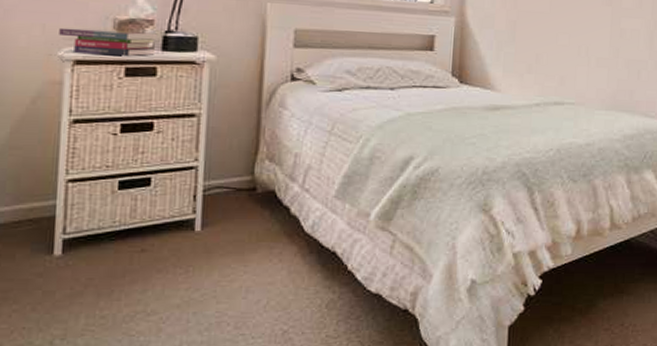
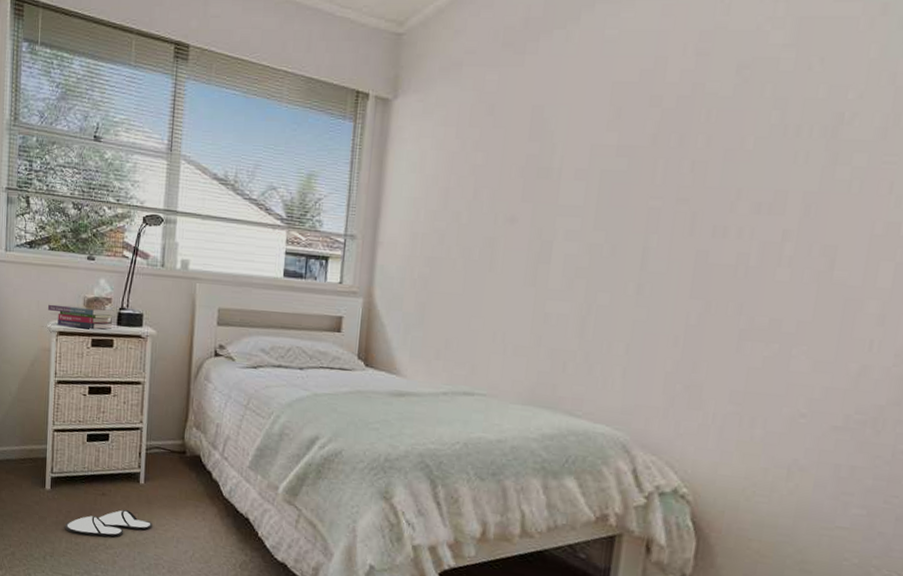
slippers: none [83,264,213,305] -> present [64,509,153,538]

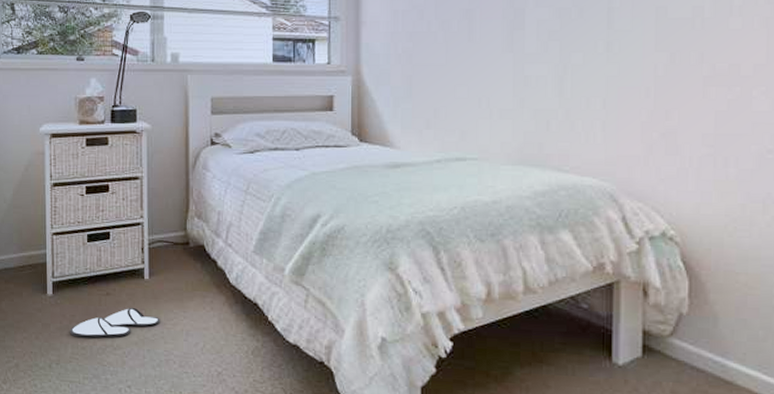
books: present [48,304,114,330] -> none [39,106,107,129]

